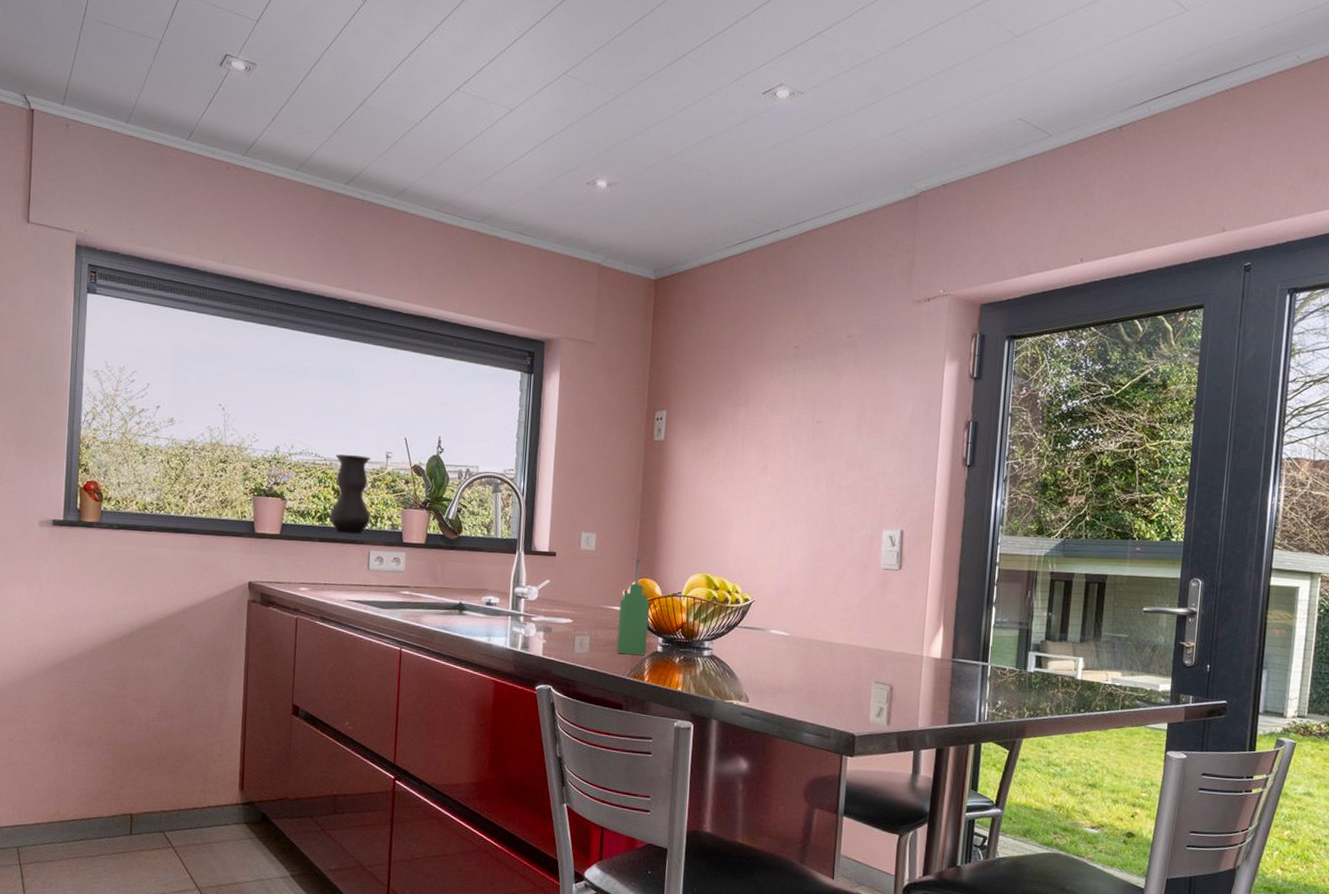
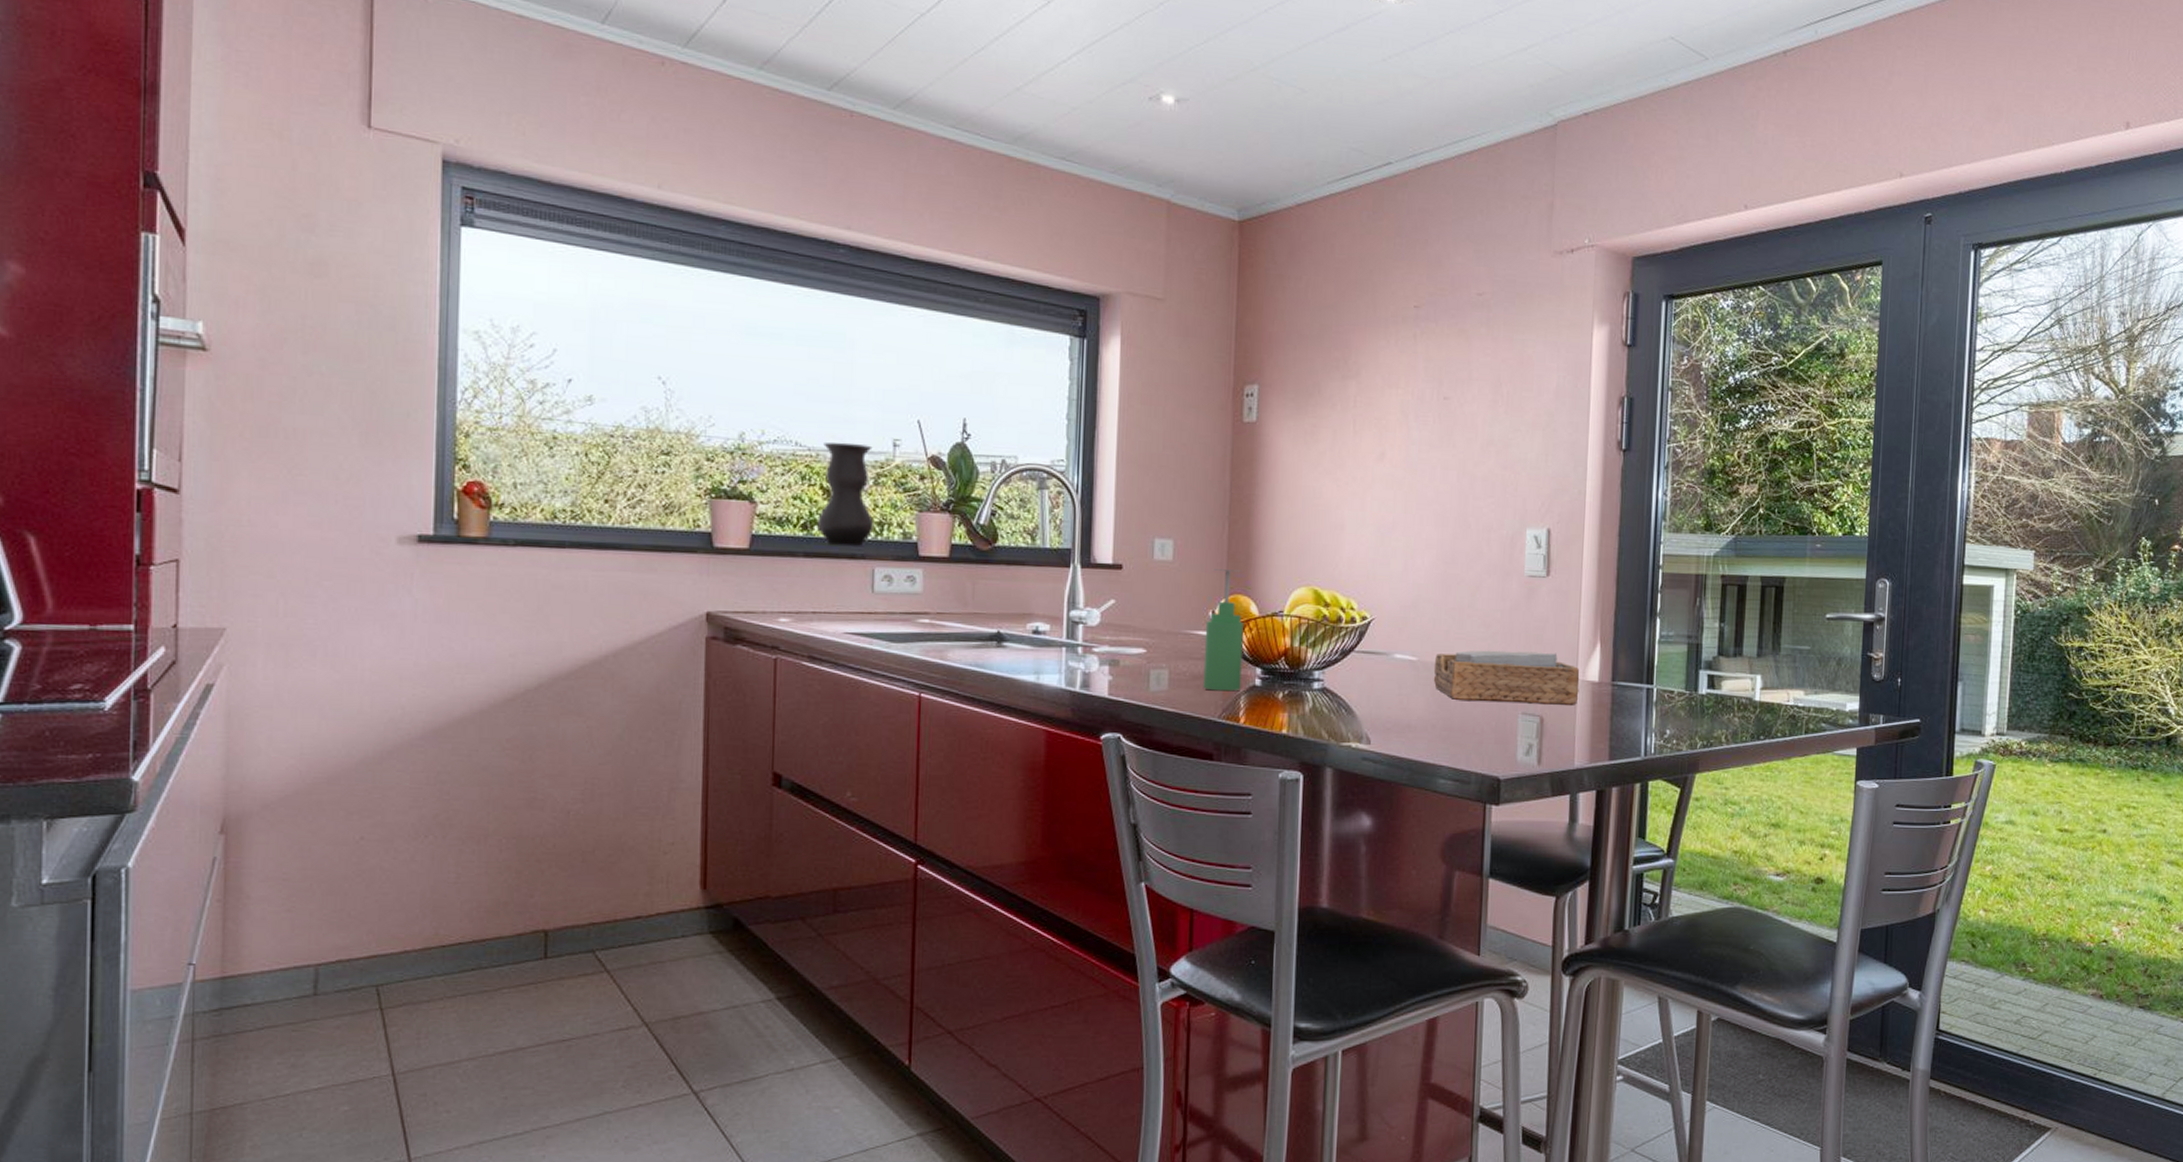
napkin holder: none [801,629,925,678] -> present [1433,650,1580,707]

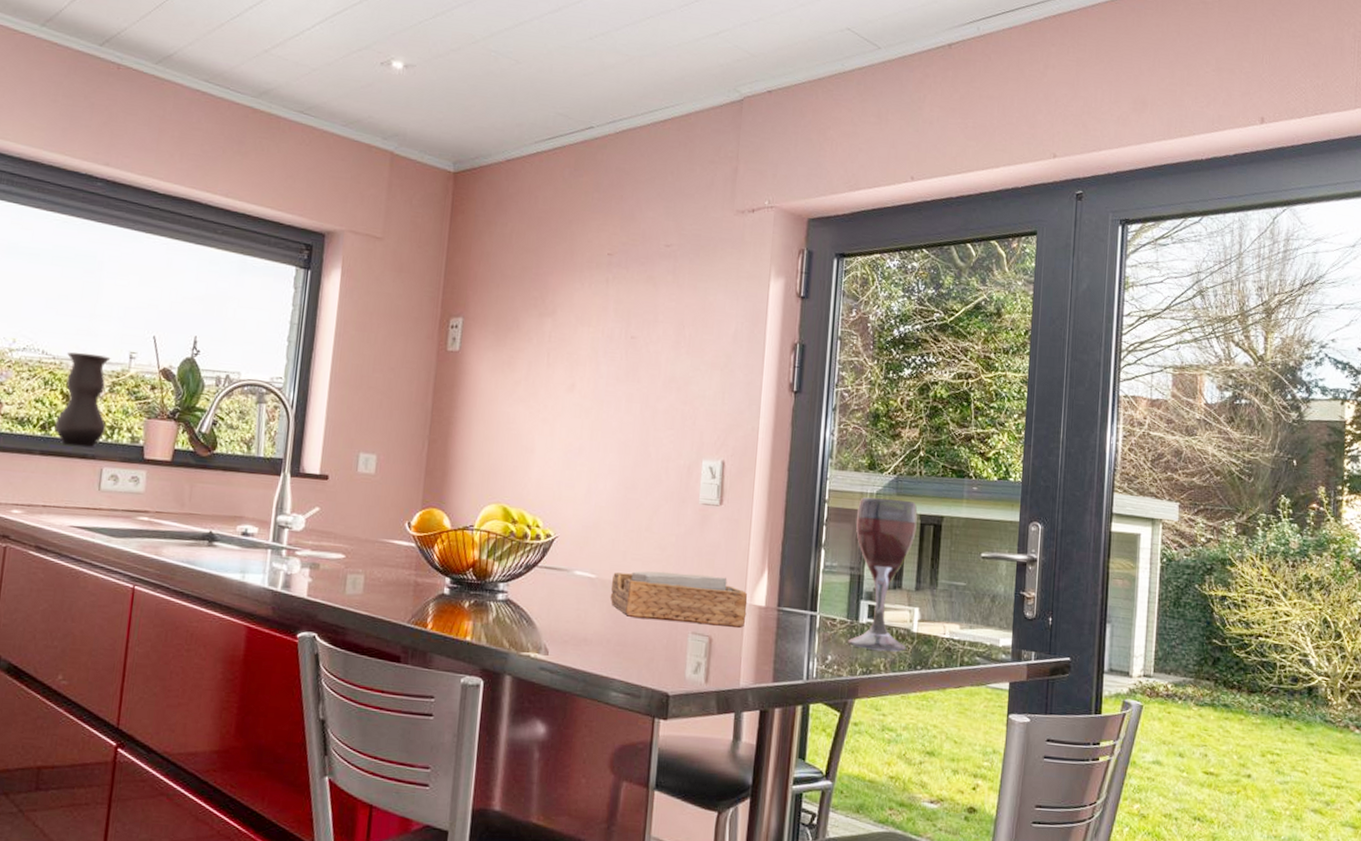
soap dispenser: present [1203,569,1244,691] -> none [395,483,437,598]
cup: none [1687,560,1758,723] -> present [848,497,918,653]

